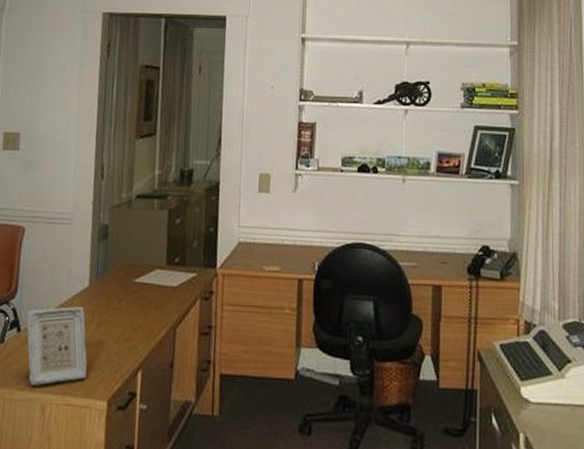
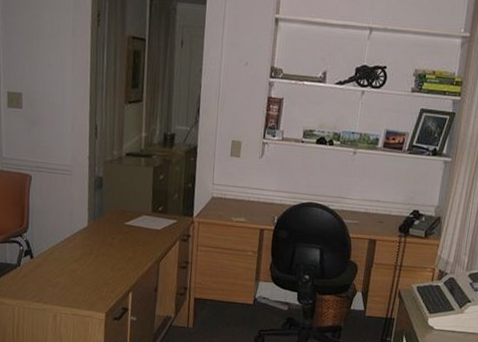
picture frame: present [26,307,87,386] -> none [37,241,89,300]

